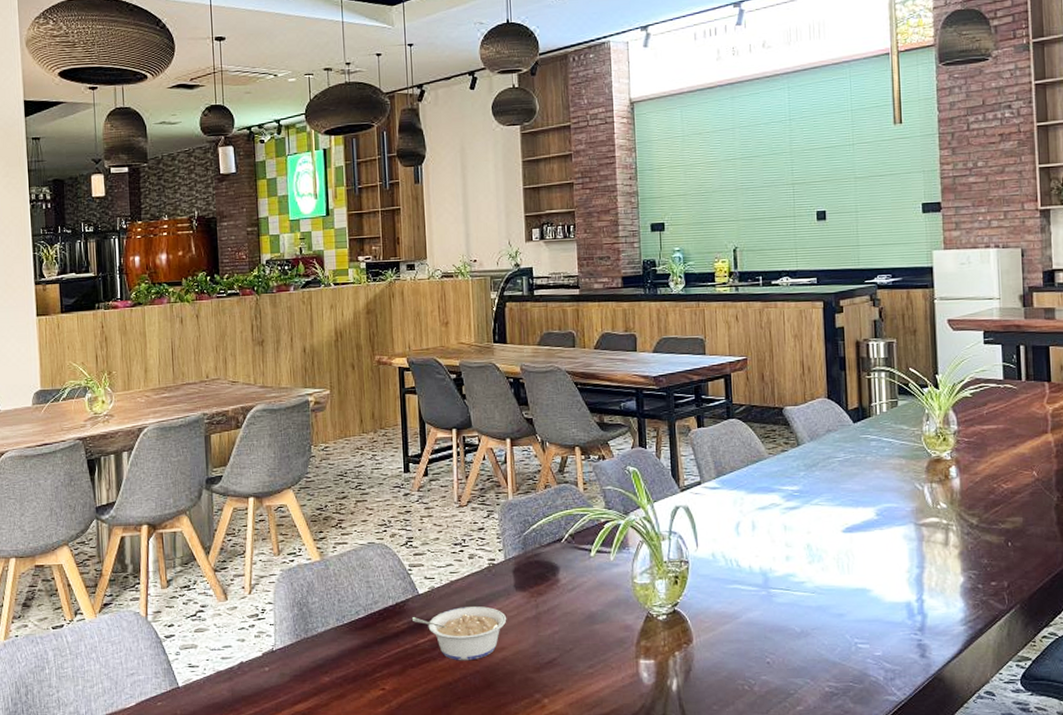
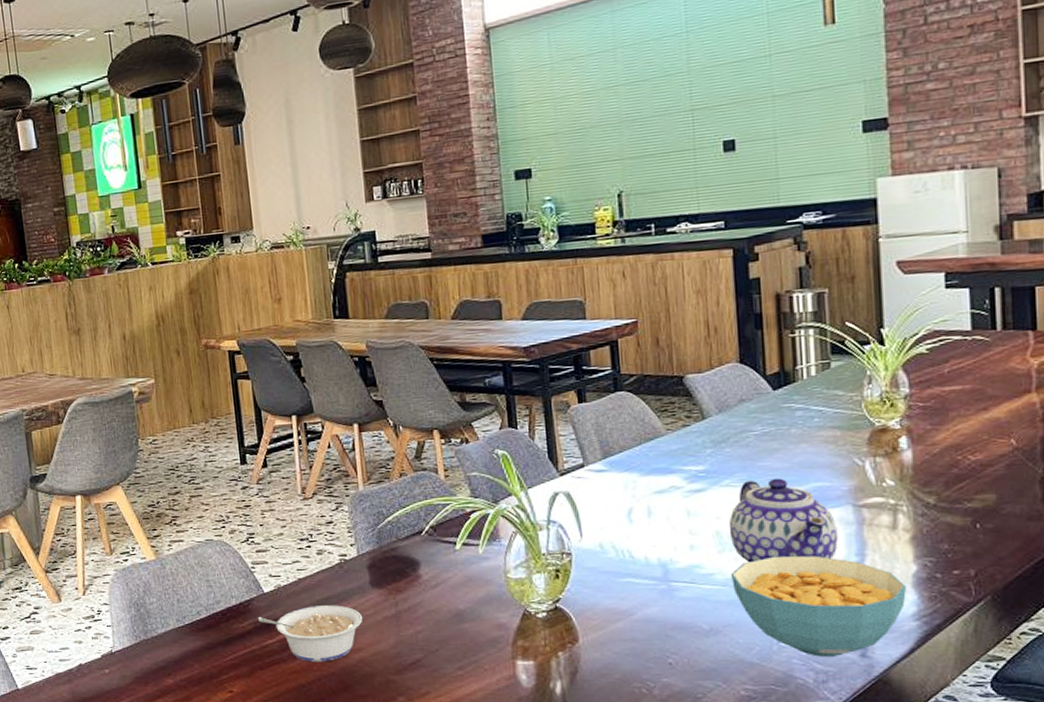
teapot: none [817,499,903,573] -> present [728,478,838,563]
cereal bowl: none [818,567,956,657] -> present [730,555,906,657]

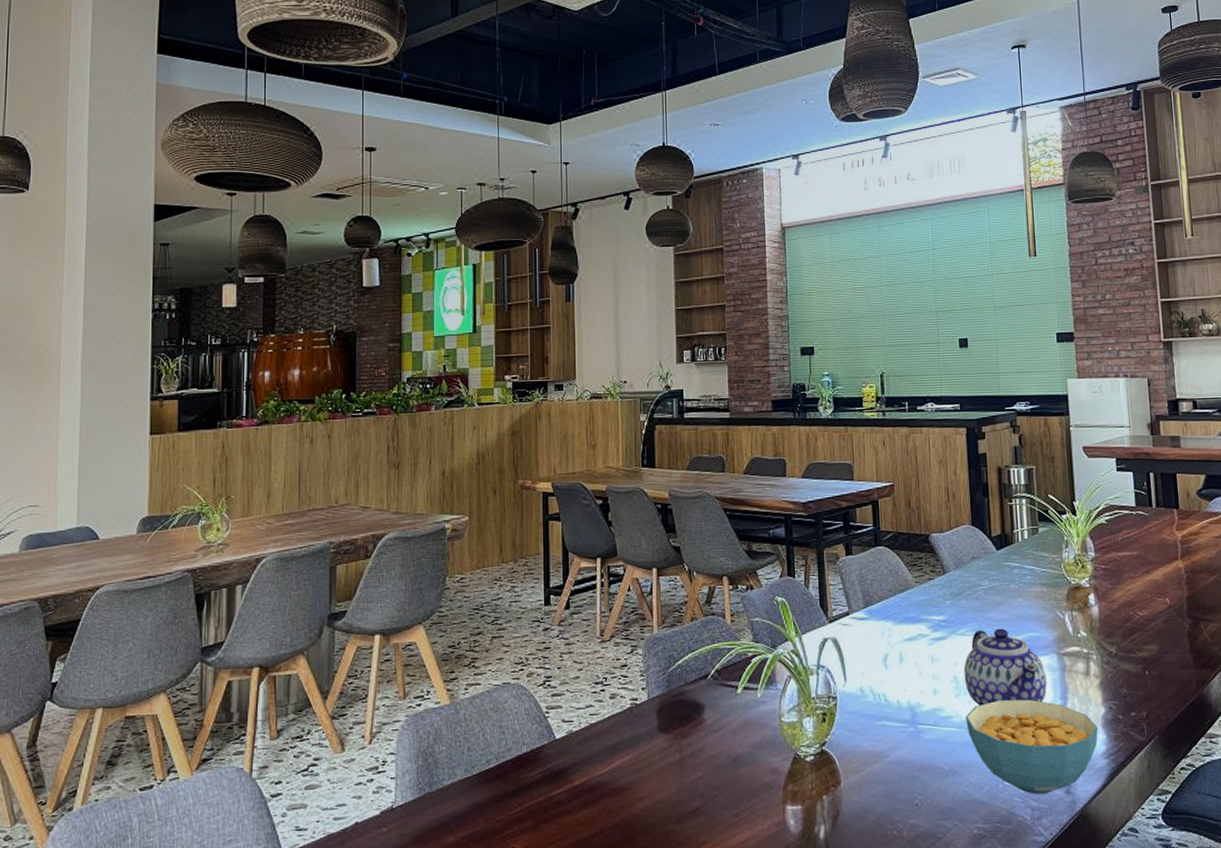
legume: present [257,605,363,663] -> none [547,751,649,814]

